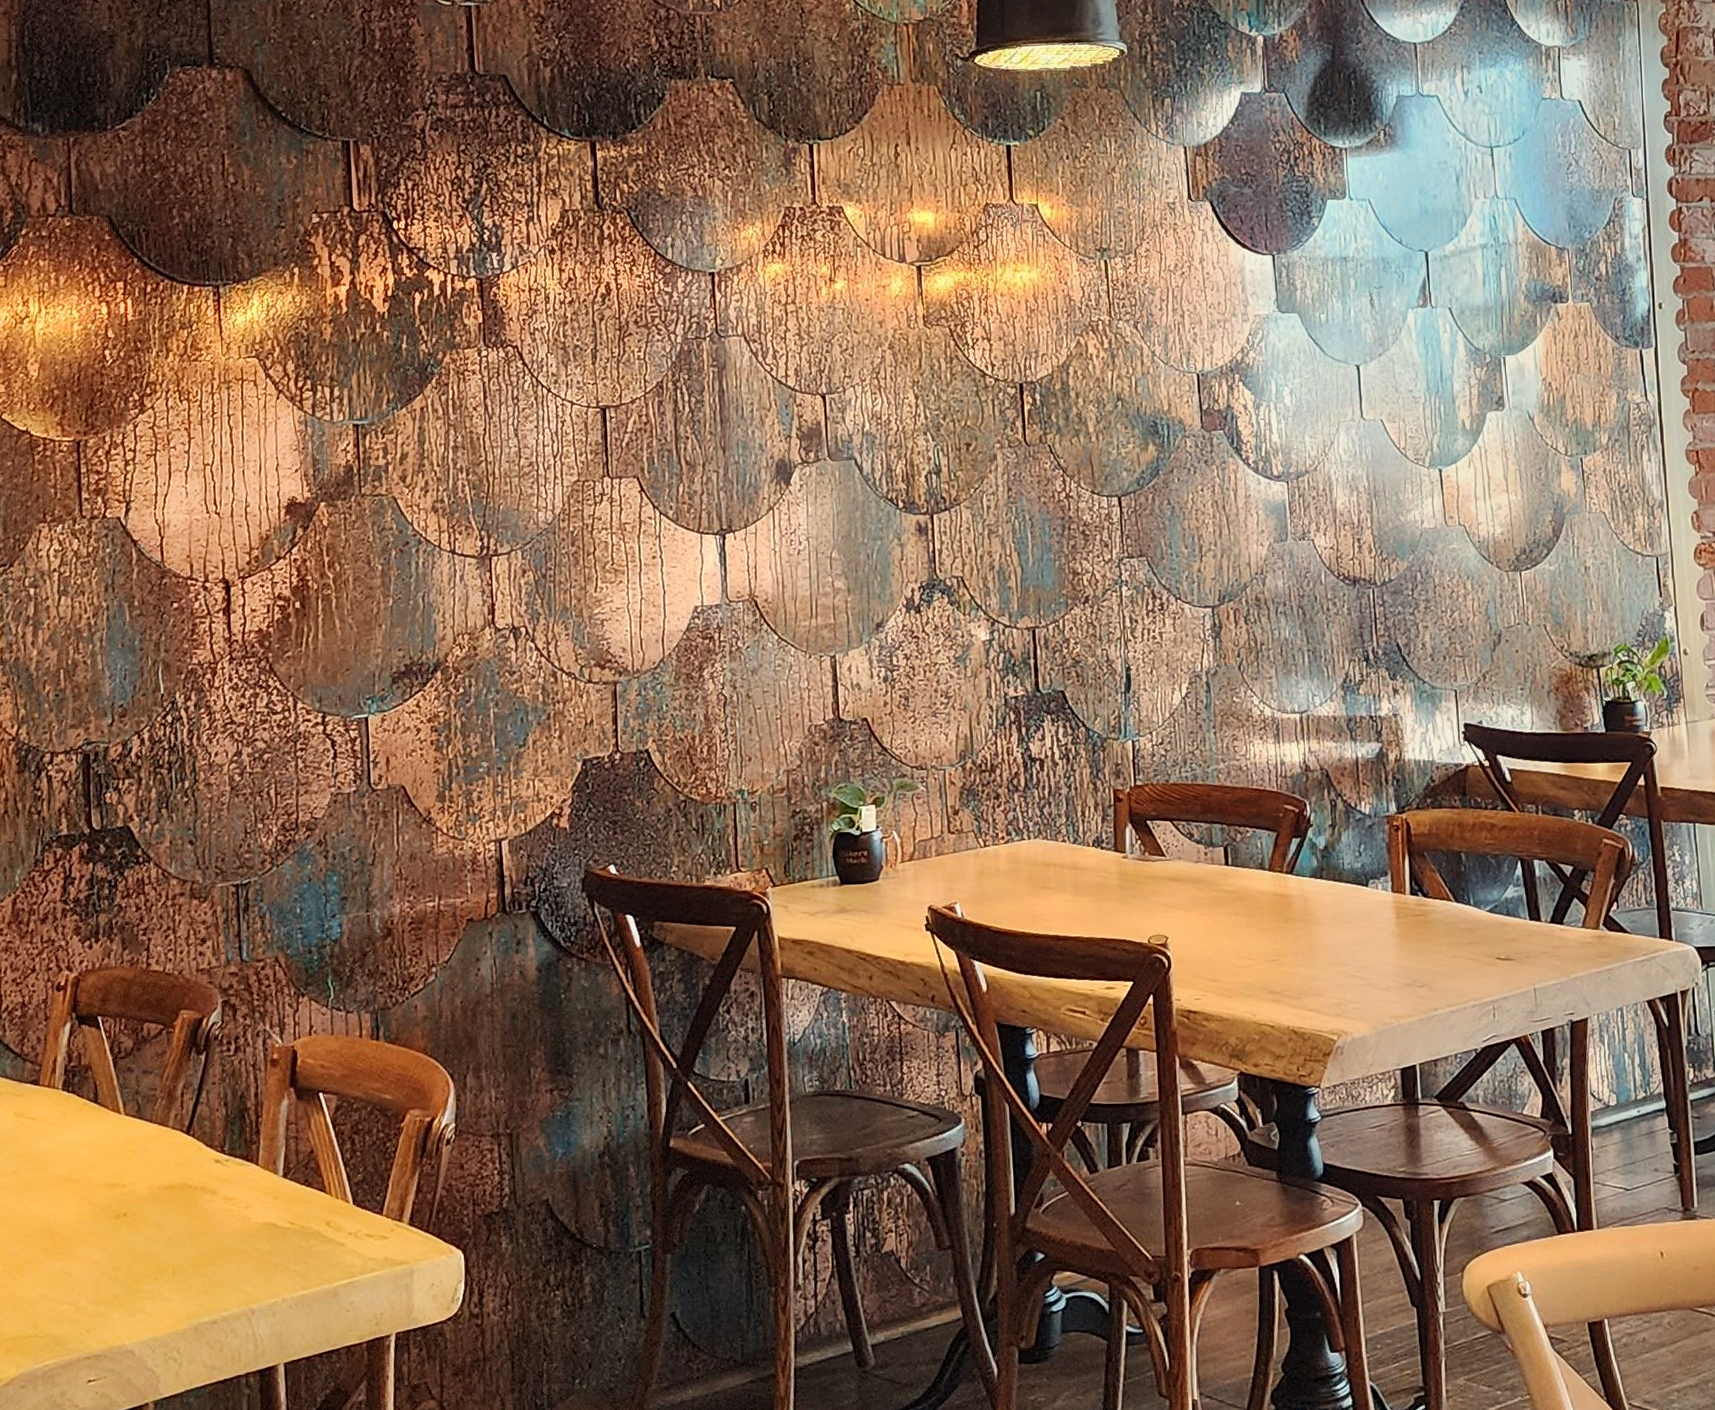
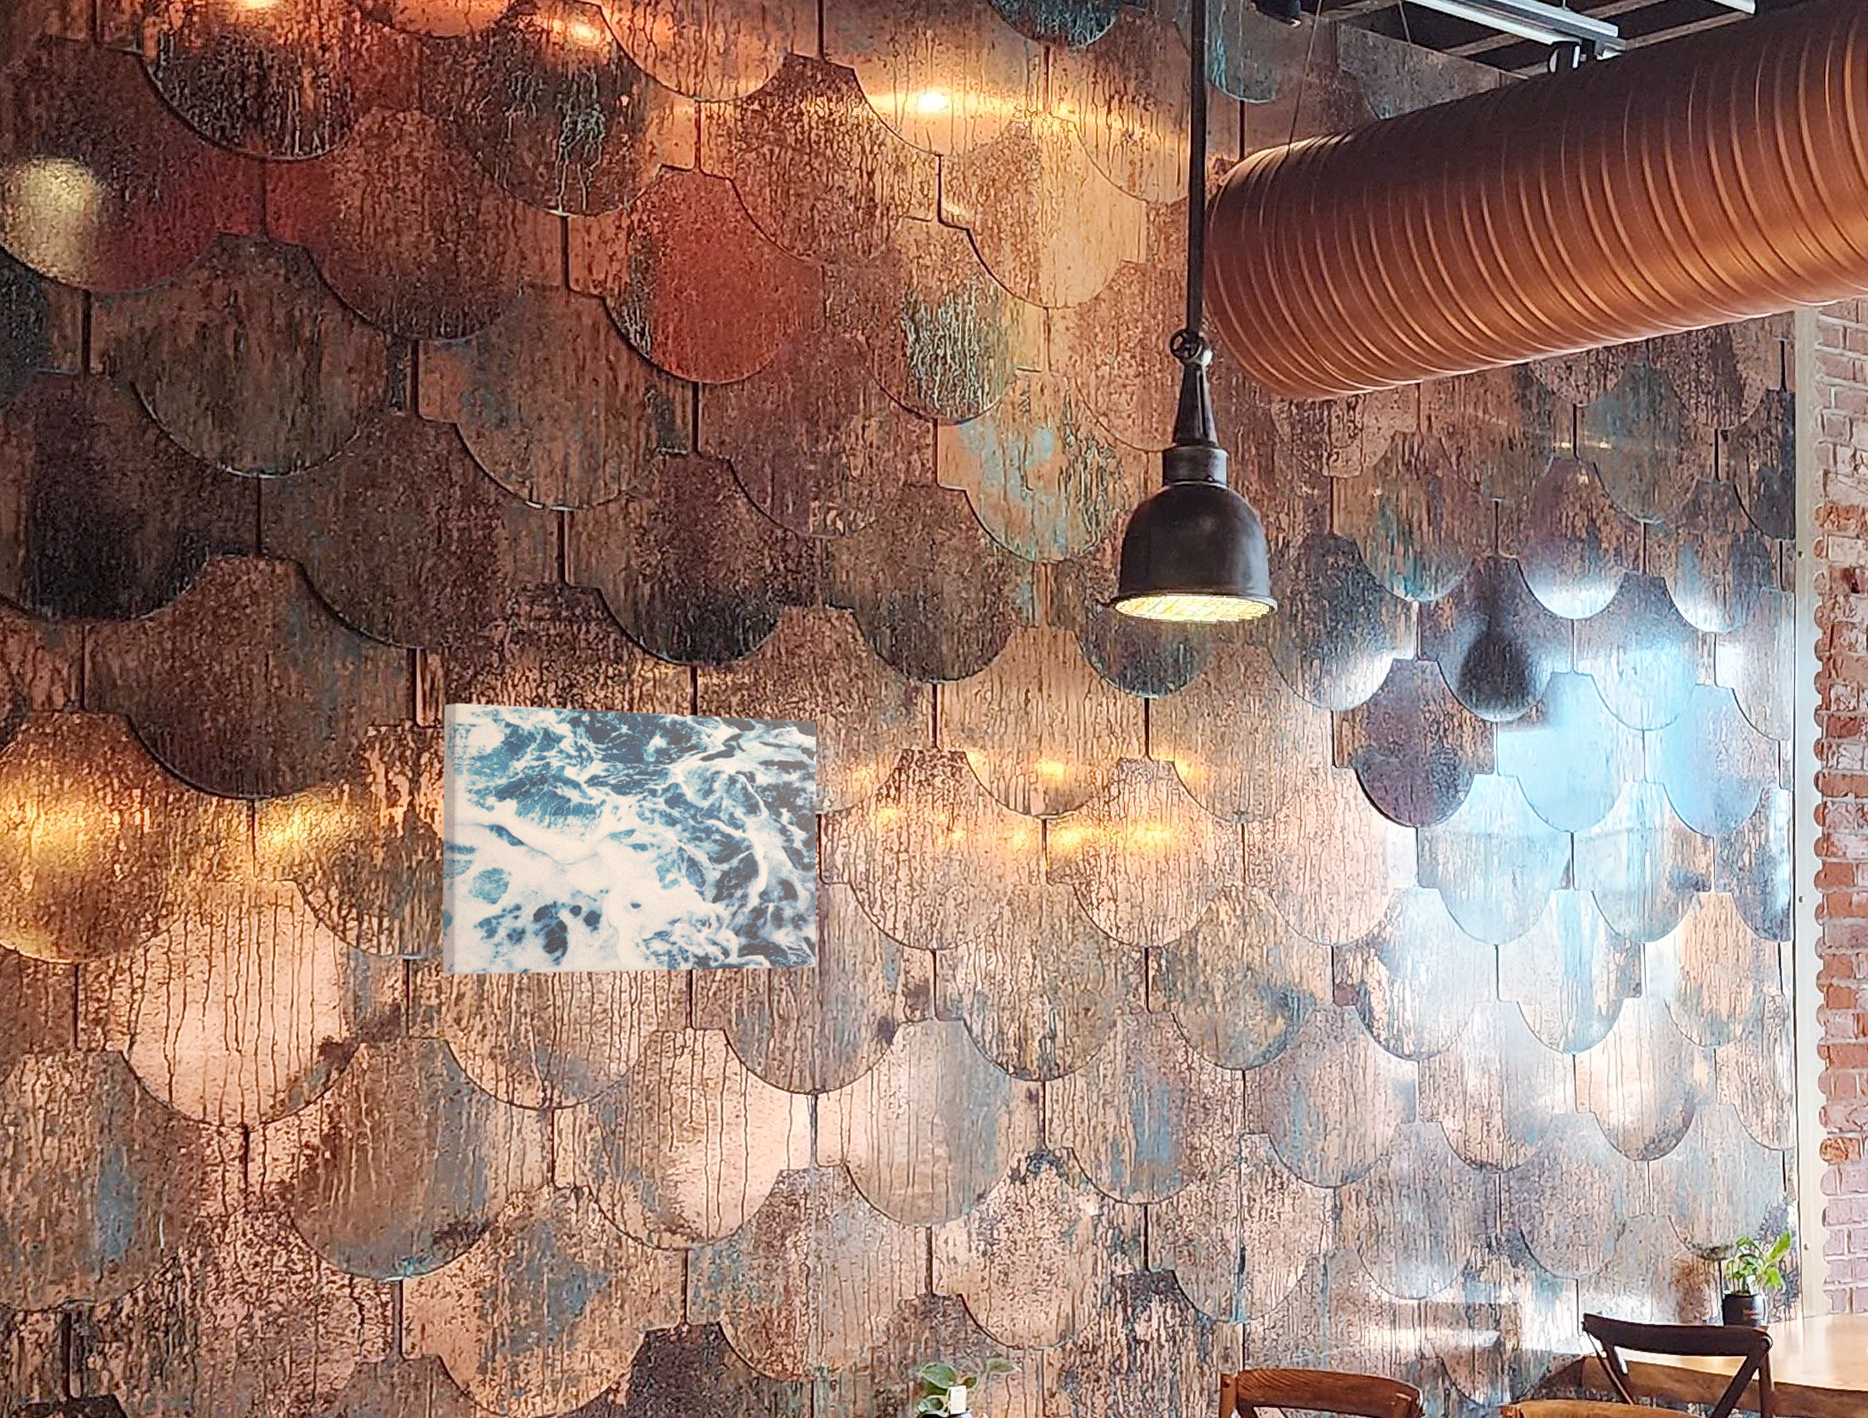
wall art: none [376,185,717,437] -> present [442,703,817,975]

